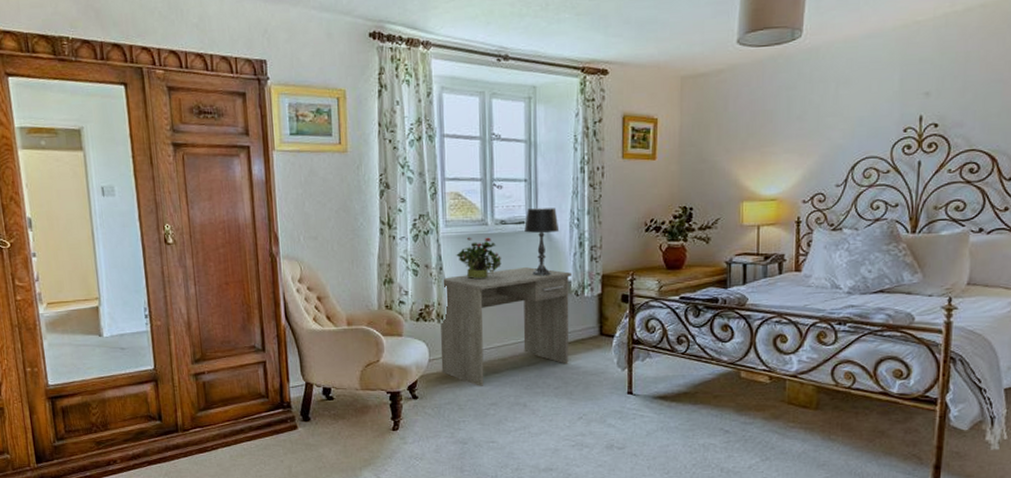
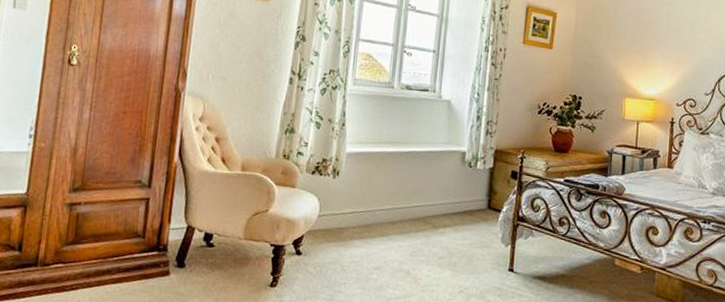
desk: present [440,267,571,386] -> none [329,132,467,249]
potted plant: present [456,237,501,280] -> none [360,97,403,140]
table lamp: present [524,208,560,276] -> none [428,78,460,145]

